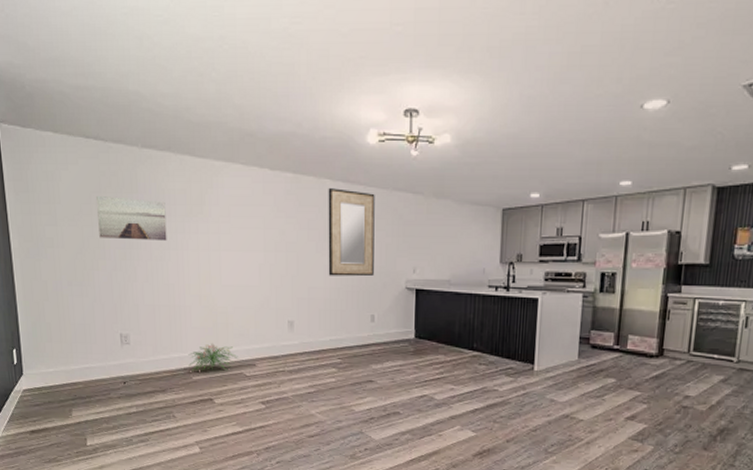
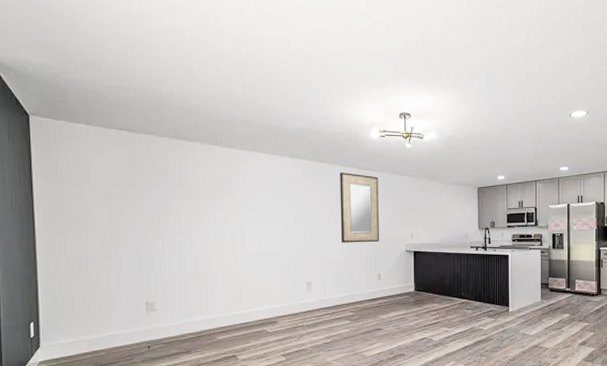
wall art: present [96,196,167,241] -> none [127,180,195,217]
decorative plant: present [188,343,238,371] -> none [213,305,261,331]

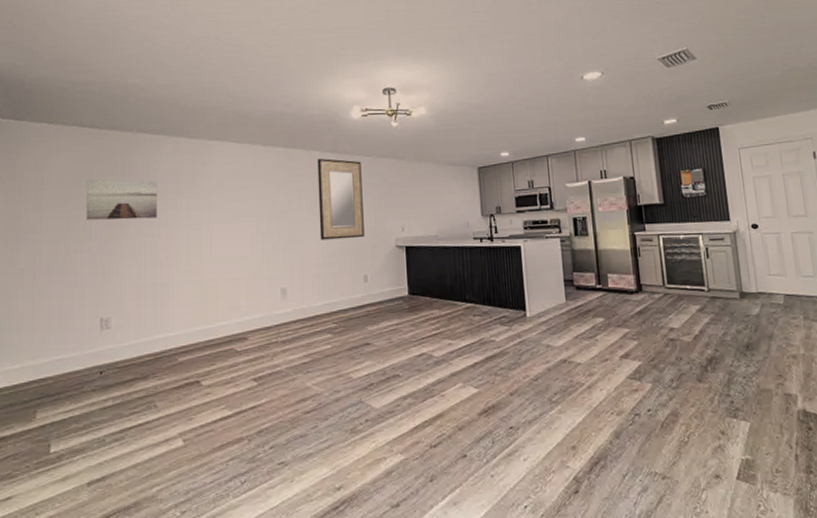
wall art: none [127,180,195,217] -> present [86,179,158,220]

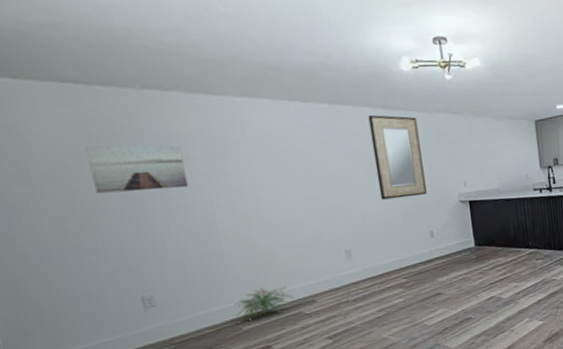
decorative plant: none [174,319,229,352] -> present [233,287,294,321]

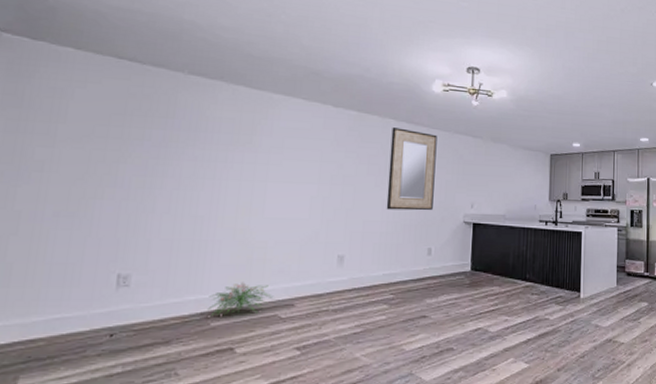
wall art: present [86,145,189,194] -> none [112,119,208,169]

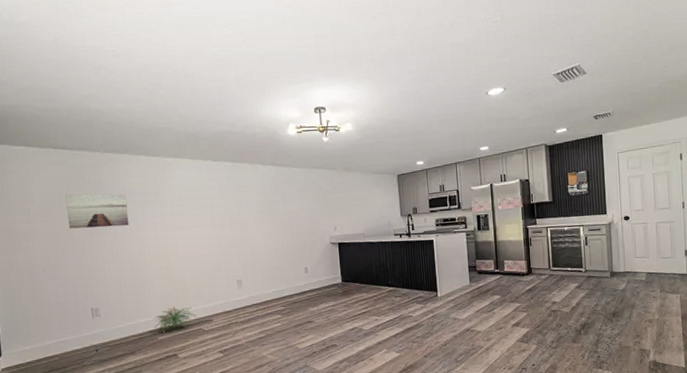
wall art: none [112,119,208,169] -> present [66,194,129,229]
home mirror: present [386,127,437,211] -> none [261,171,304,240]

